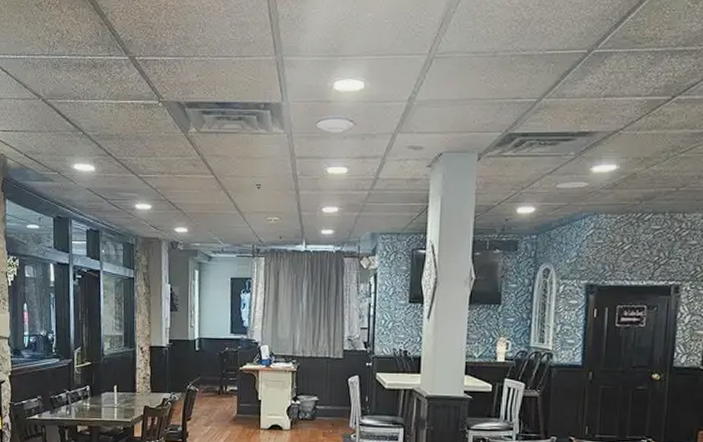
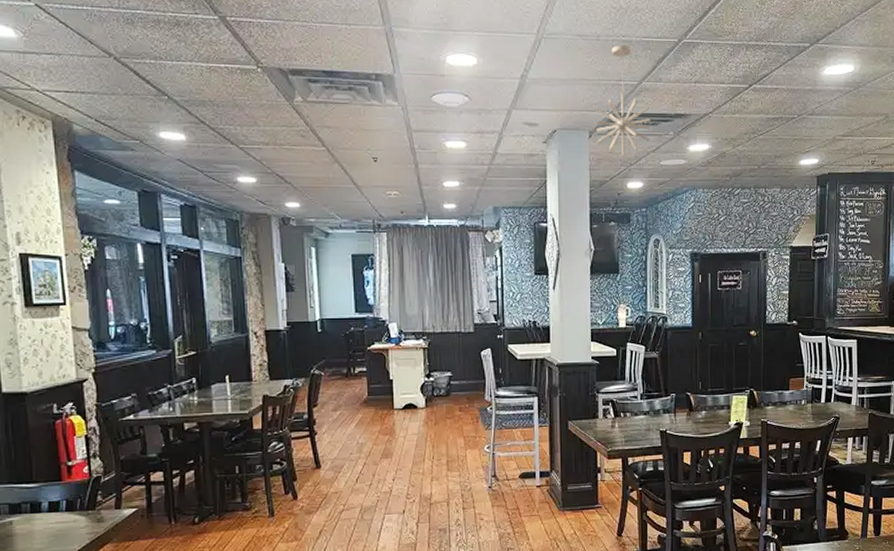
pendant light: none [485,59,550,179] -> present [595,44,651,156]

